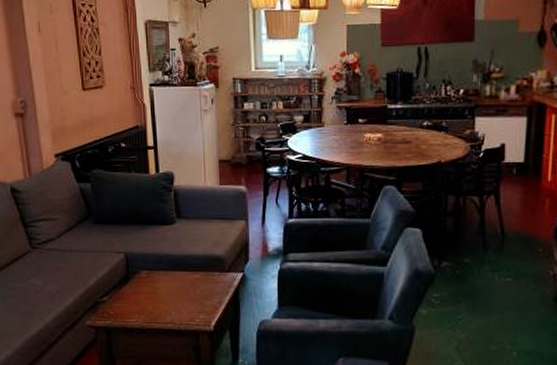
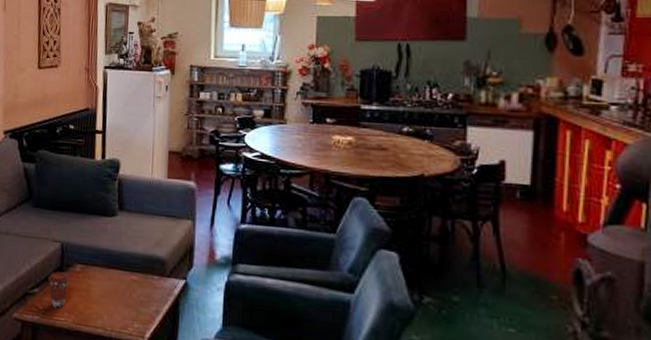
coffee cup: none [115,279,136,311] -> present [48,271,69,308]

